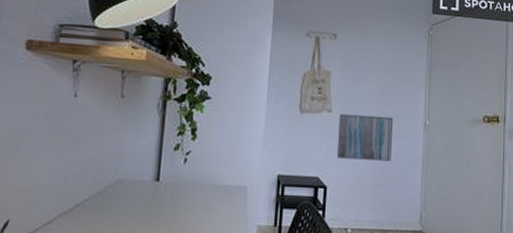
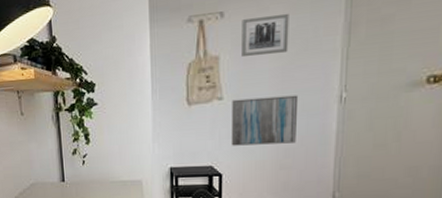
wall art: none [349,44,387,78] -> present [242,13,289,58]

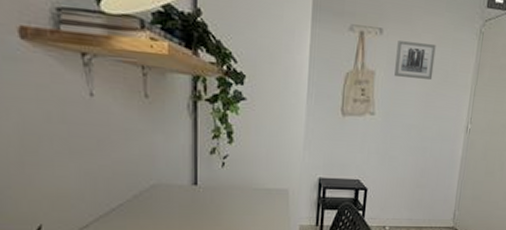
wall art: present [231,95,299,146] -> none [378,116,437,164]

